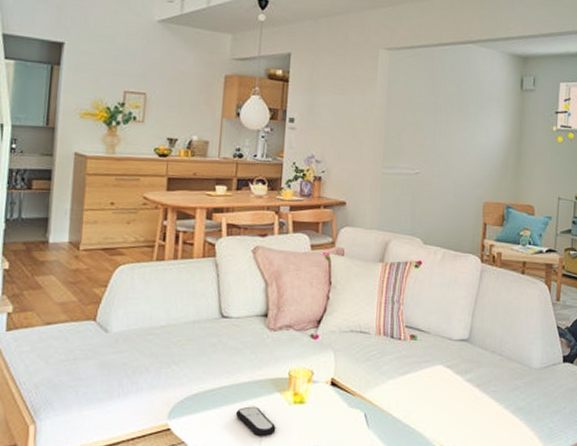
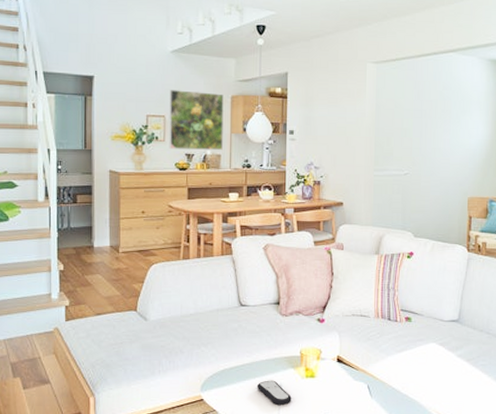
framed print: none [148,64,216,136] -> present [169,90,224,150]

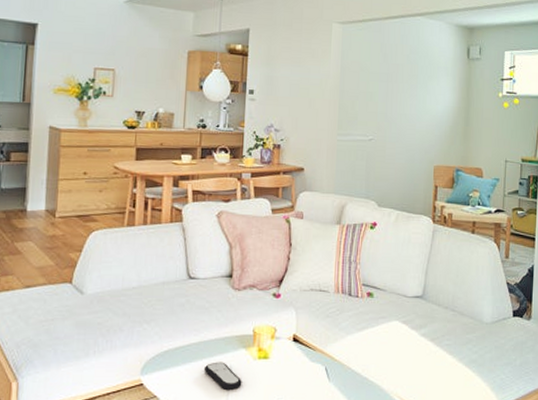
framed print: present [169,90,224,150] -> none [117,42,180,108]

